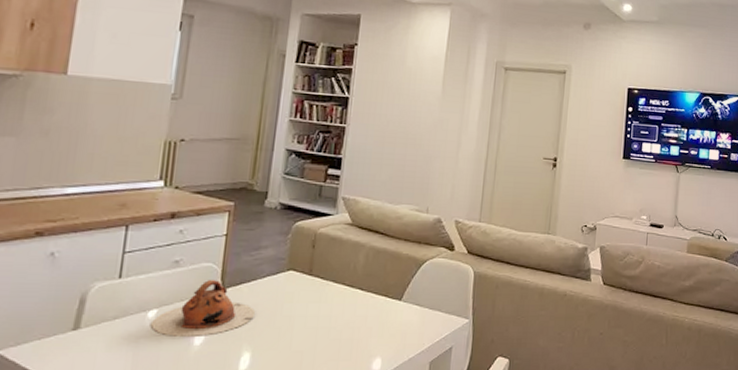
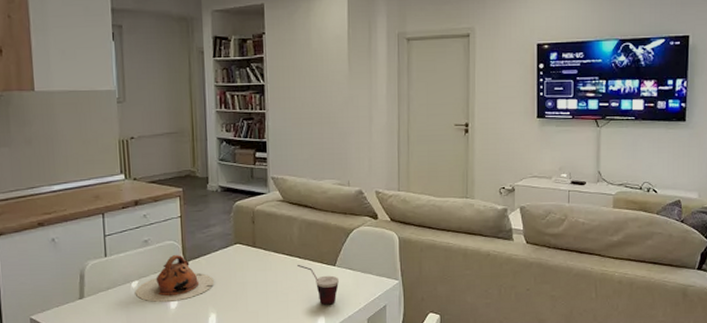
cup: none [358,296,403,345] -> present [297,264,339,305]

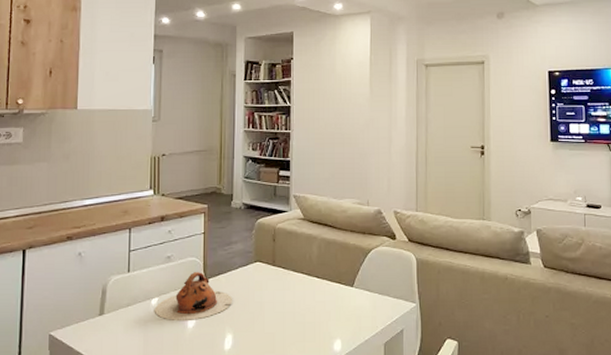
cup: present [297,264,339,305] -> none [315,284,356,328]

